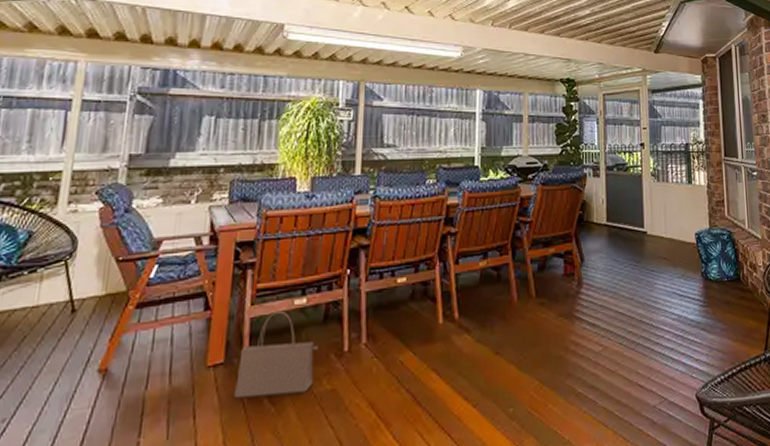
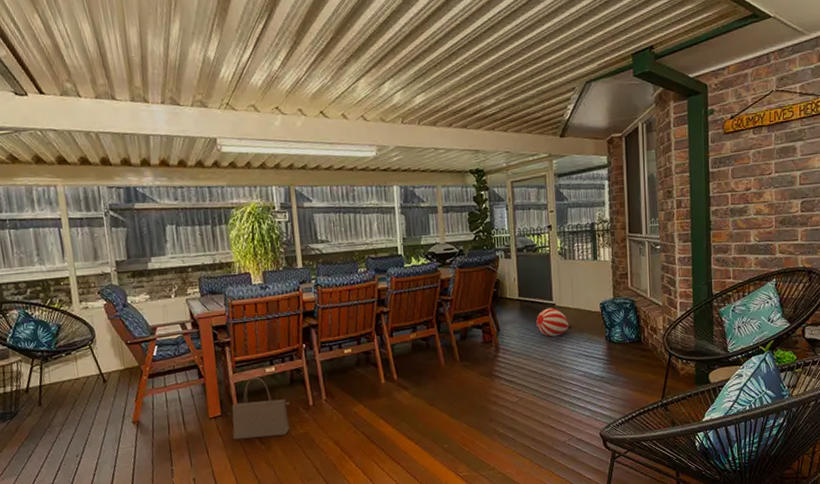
beach ball: none [625,236,666,271] -> present [536,308,573,337]

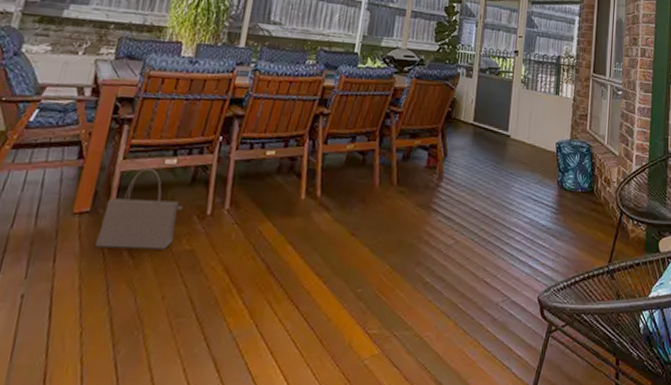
beach ball: present [536,308,573,337] -> none [487,139,525,173]

